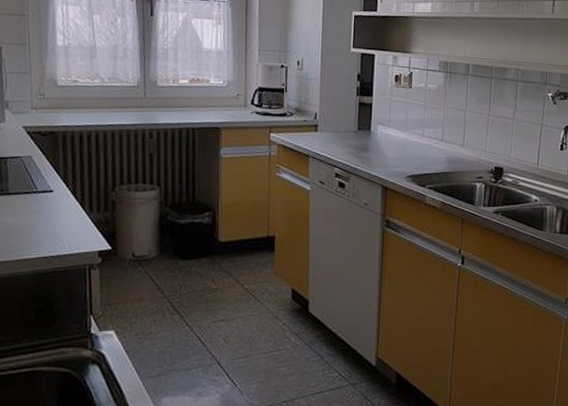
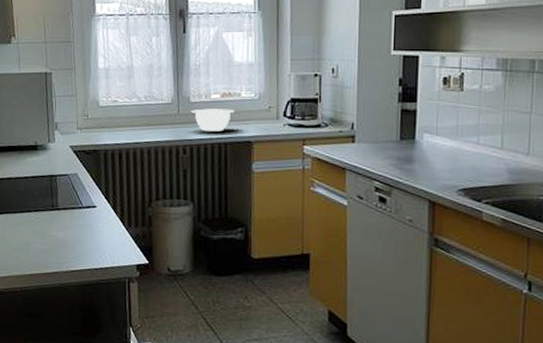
mixing bowl: none [158,93,203,117] -> present [190,108,234,131]

